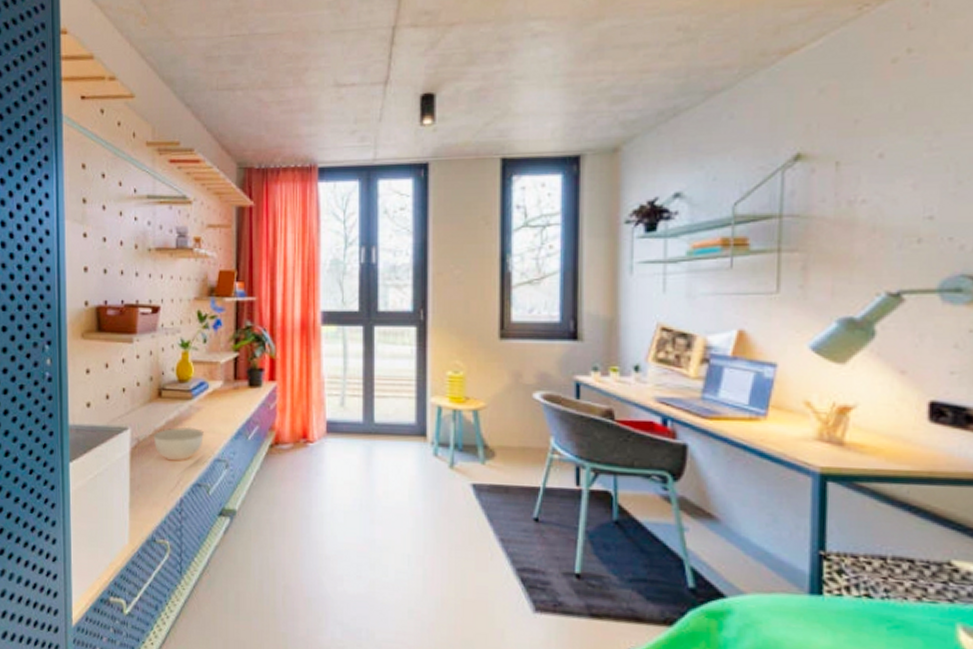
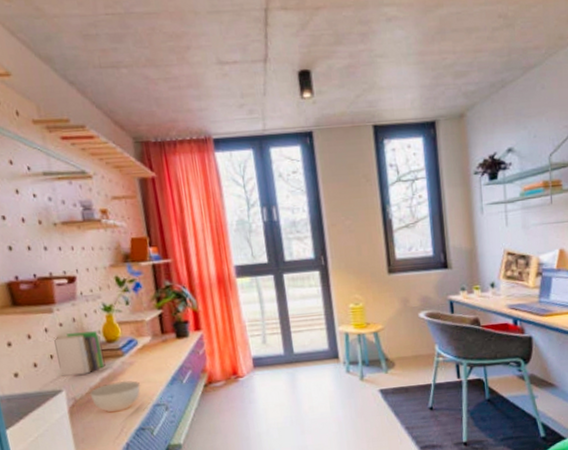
books: none [124,367,173,414] -> present [51,331,106,377]

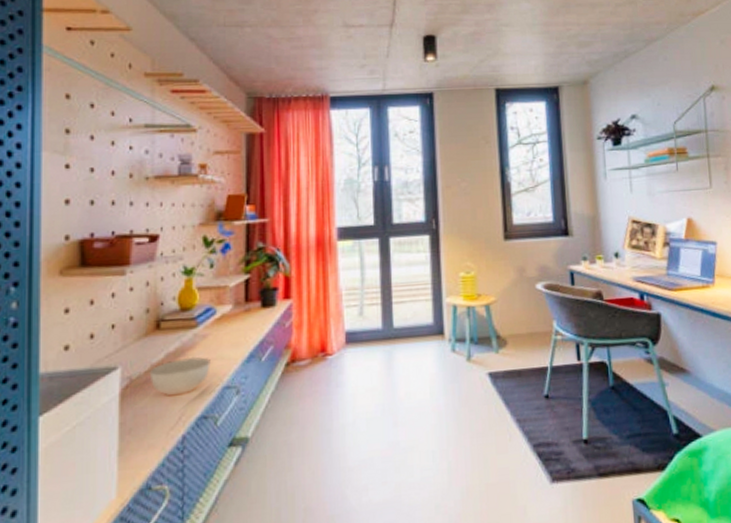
books: present [51,331,106,377] -> none [114,297,174,351]

